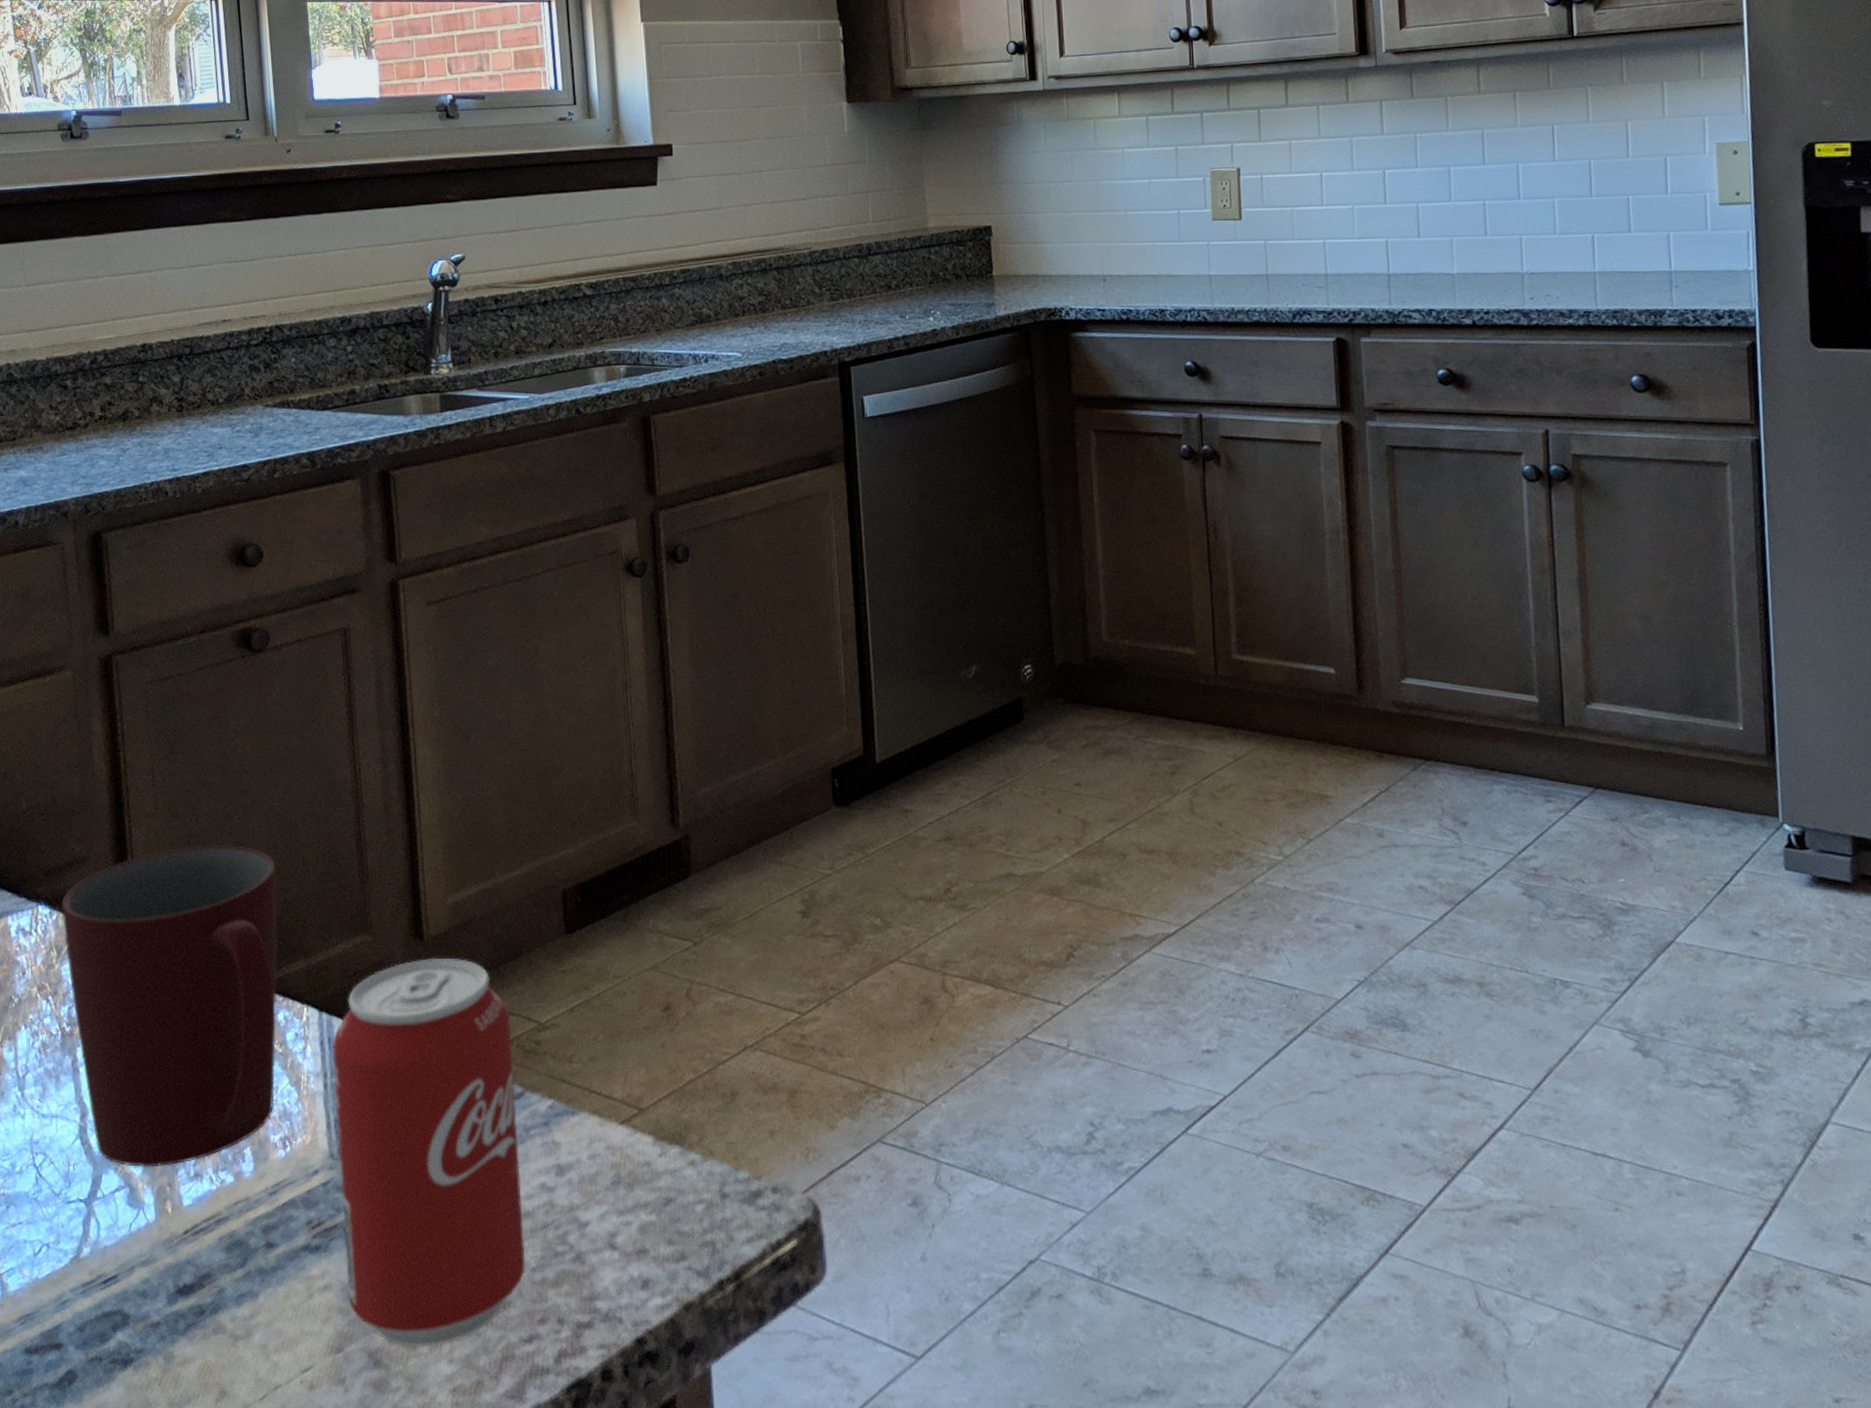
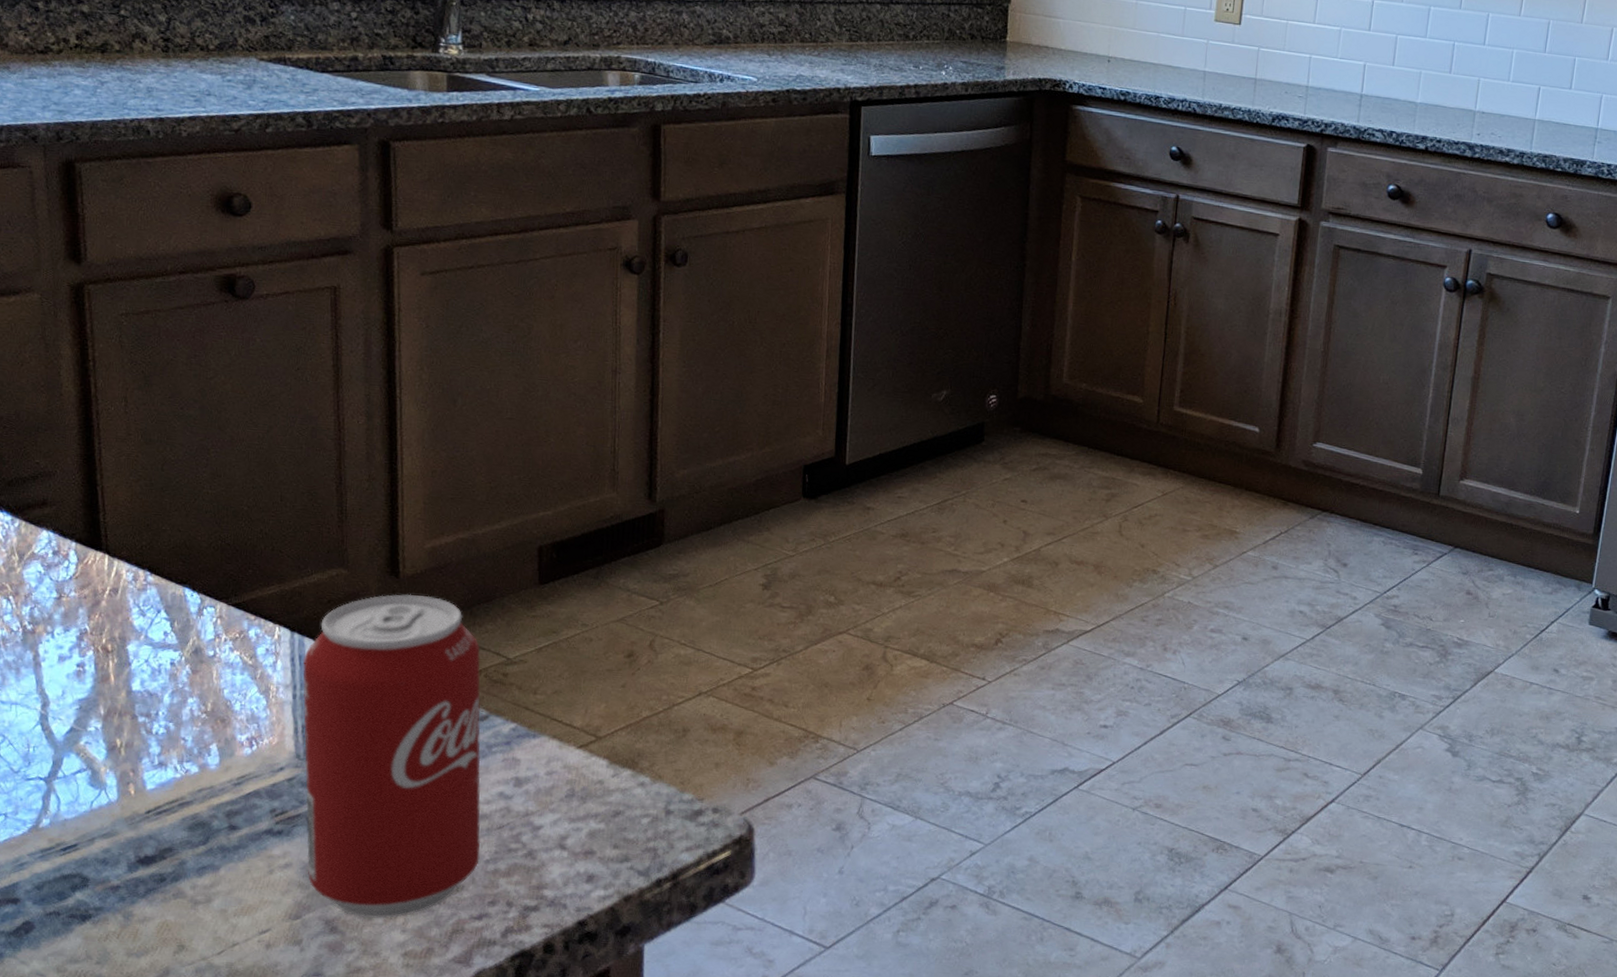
mug: present [61,845,278,1168] -> none [24,473,253,755]

